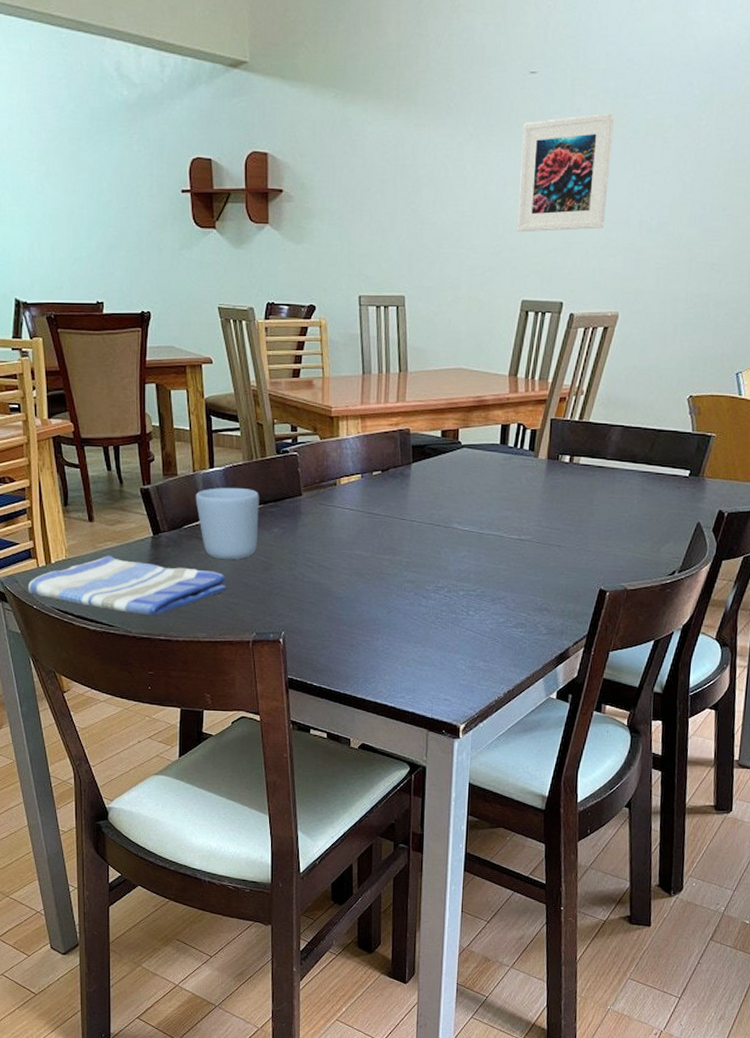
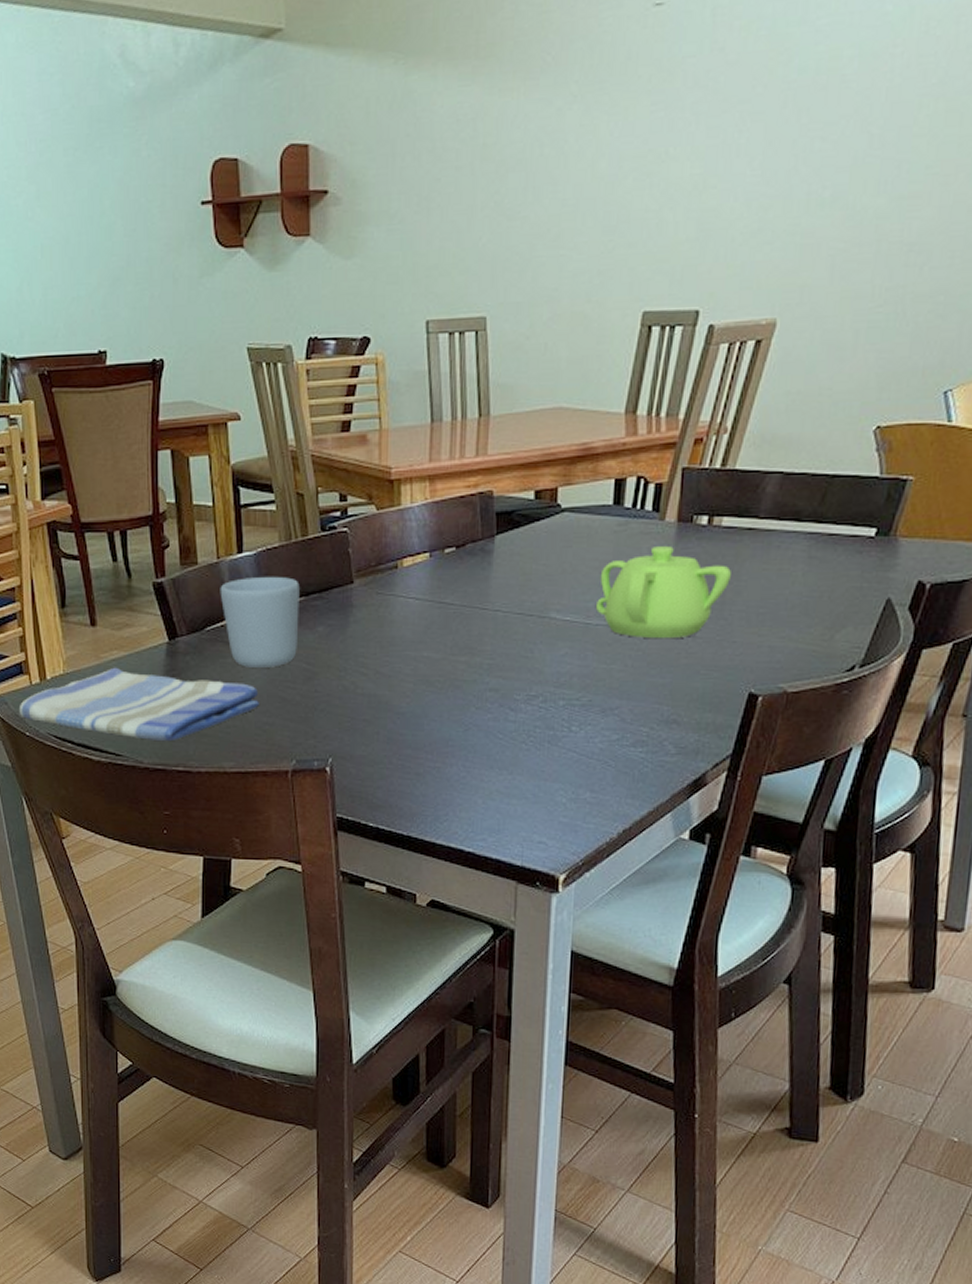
teapot: none [487,477,586,546] -> present [595,546,731,638]
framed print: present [516,112,614,233] -> none [635,47,771,221]

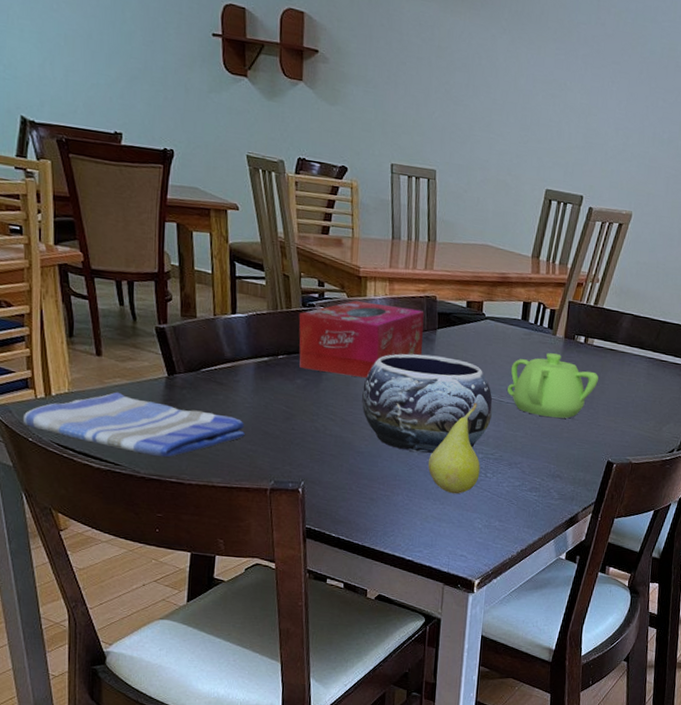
mug: present [220,576,300,668] -> none [215,334,283,407]
tissue box: none [317,512,478,614] -> present [298,300,424,378]
decorative bowl: none [400,572,576,706] -> present [362,353,493,453]
fruit: none [489,629,562,759] -> present [427,402,480,494]

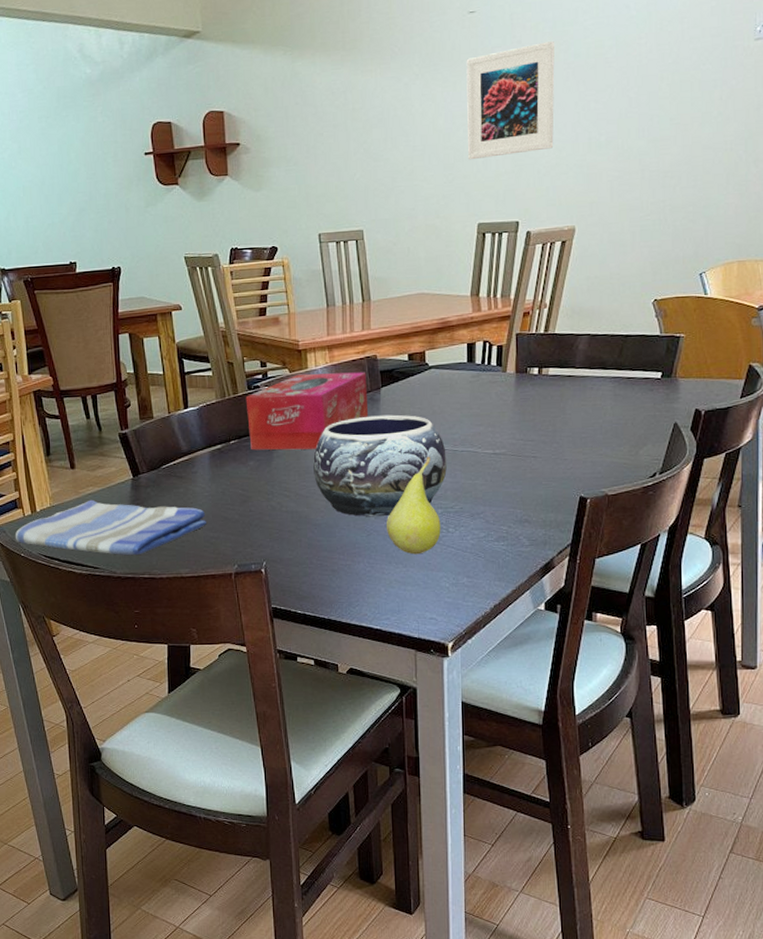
teapot: present [507,353,598,419] -> none [459,391,559,459]
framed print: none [543,26,634,135] -> present [466,40,555,160]

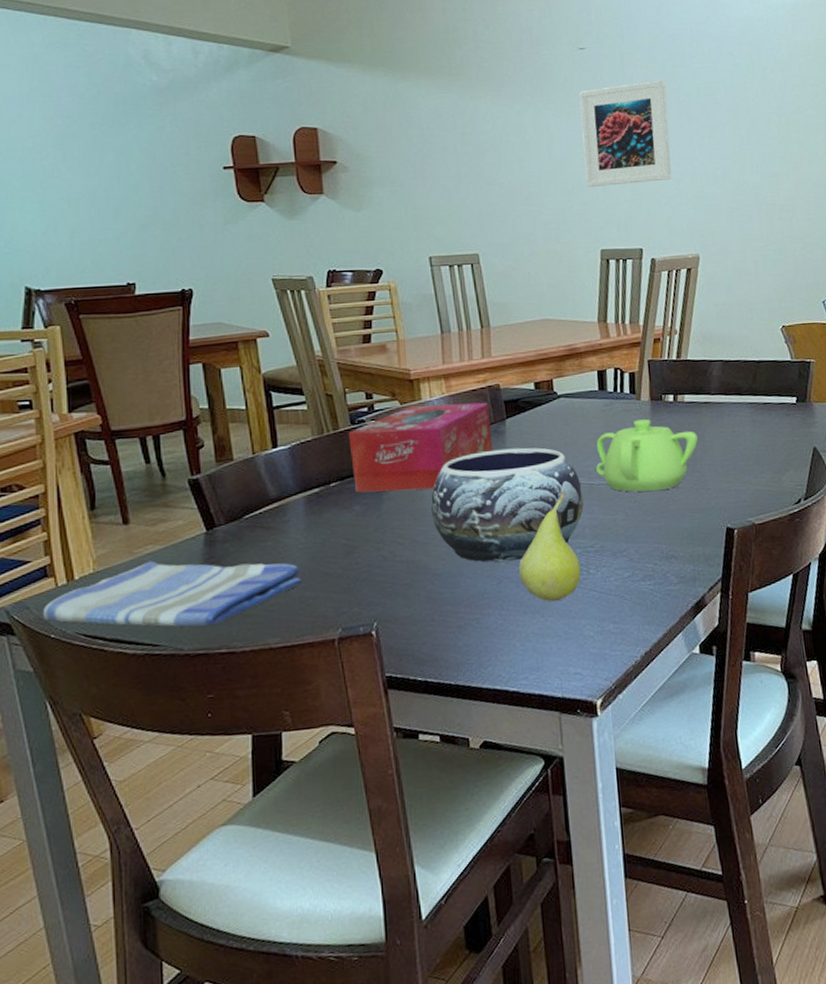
teapot: none [459,391,559,459] -> present [595,419,698,492]

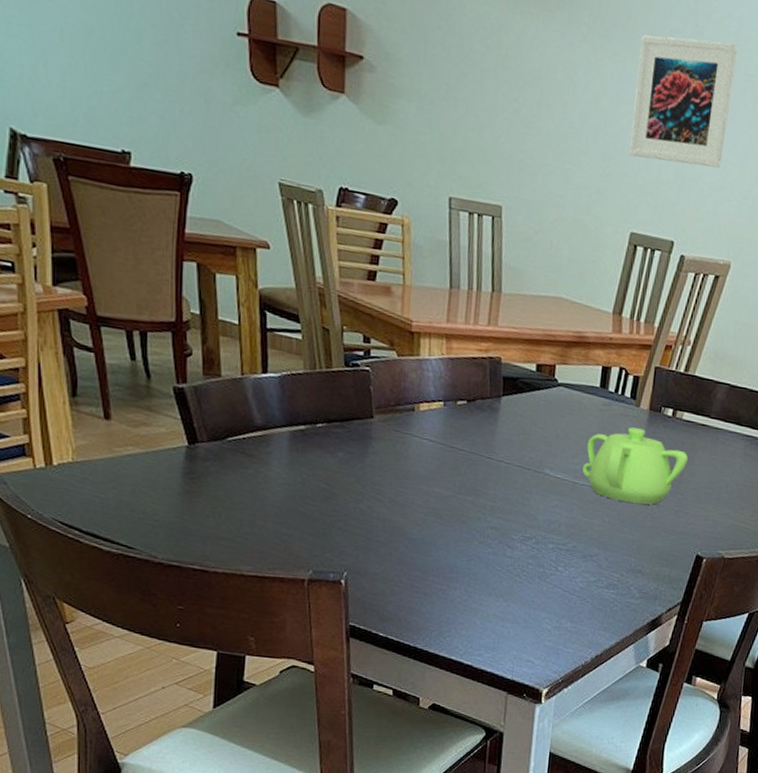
dish towel: present [42,560,302,627] -> none [19,462,278,540]
tissue box: present [348,402,494,493] -> none [340,360,487,452]
decorative bowl: present [431,447,584,562] -> none [414,424,566,542]
fruit: present [518,491,581,602] -> none [490,483,550,590]

